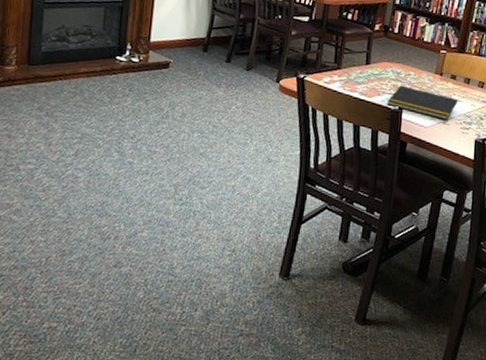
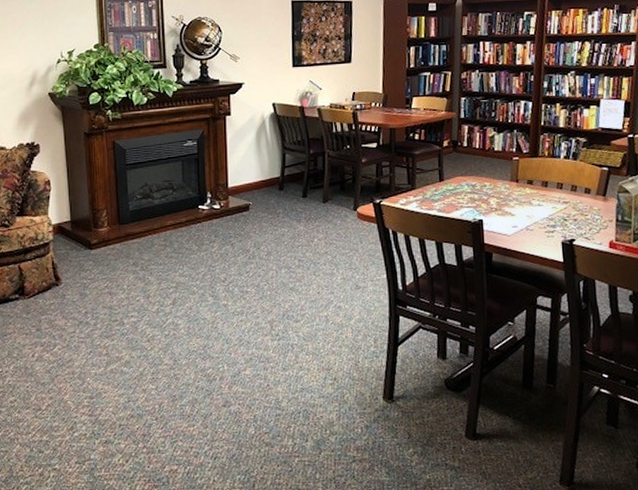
notepad: present [386,85,459,120] -> none [466,197,539,226]

